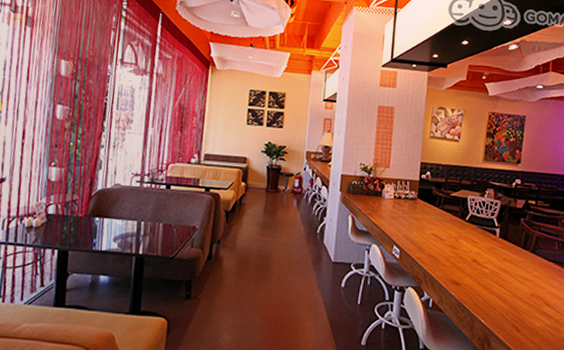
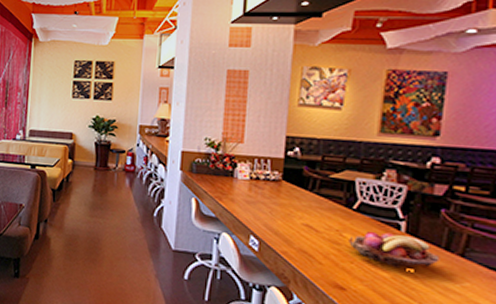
fruit basket: none [463,237,520,264] -> present [348,230,440,268]

